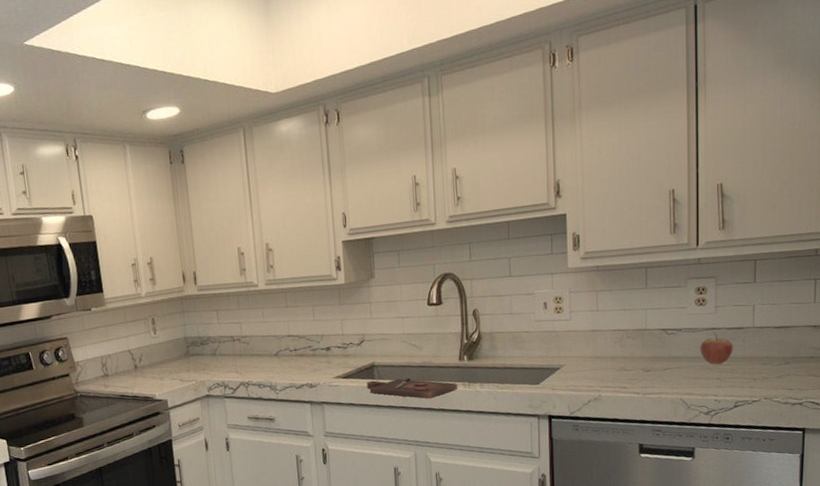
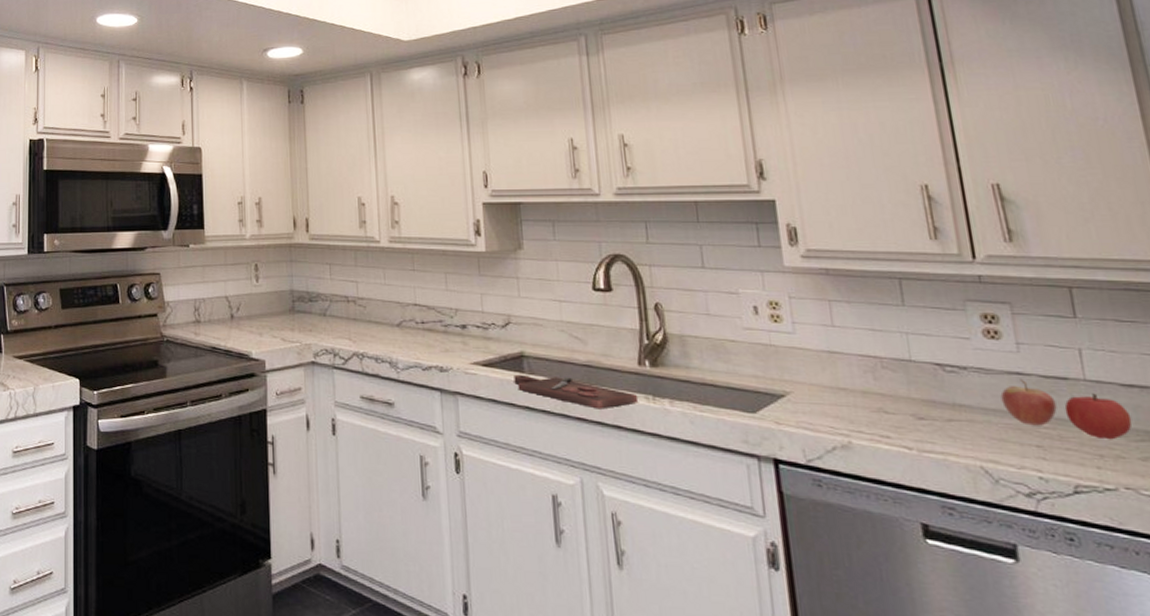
fruit: none [738,336,777,368] -> present [1064,393,1133,440]

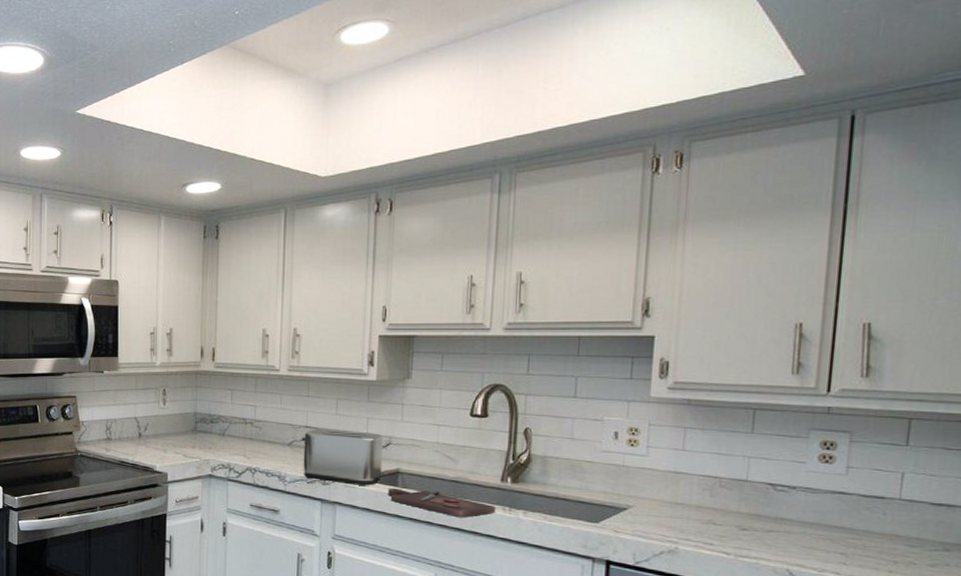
toaster: none [411,307,505,374] -> present [301,429,384,487]
fruit: present [1000,378,1057,426] -> none [820,497,869,537]
fruit: present [1064,393,1133,440] -> none [874,510,932,550]

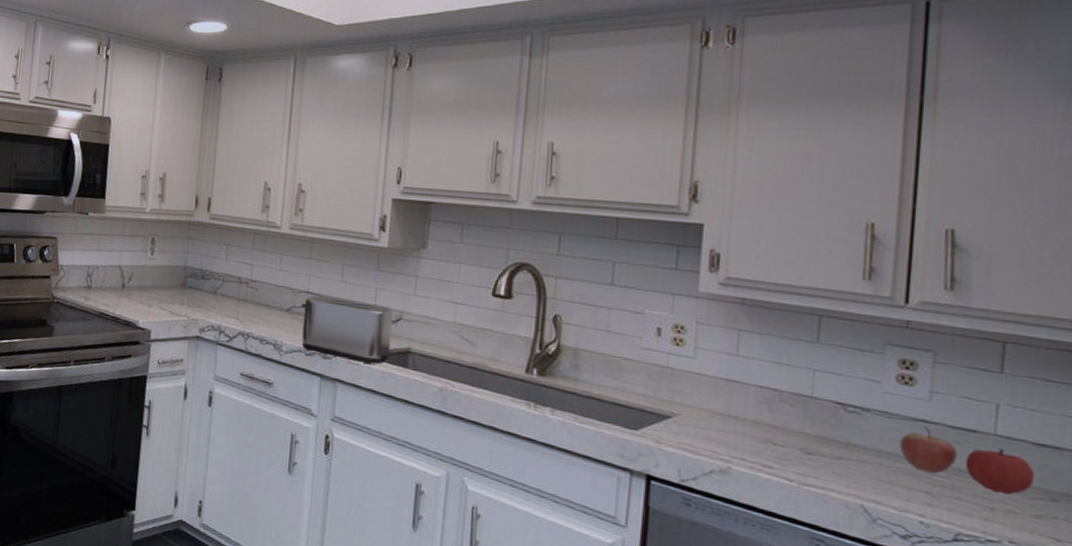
cutting board: present [388,488,497,518] -> none [396,368,520,411]
fruit: none [820,497,869,537] -> present [899,426,958,474]
fruit: none [874,510,932,550] -> present [965,448,1035,496]

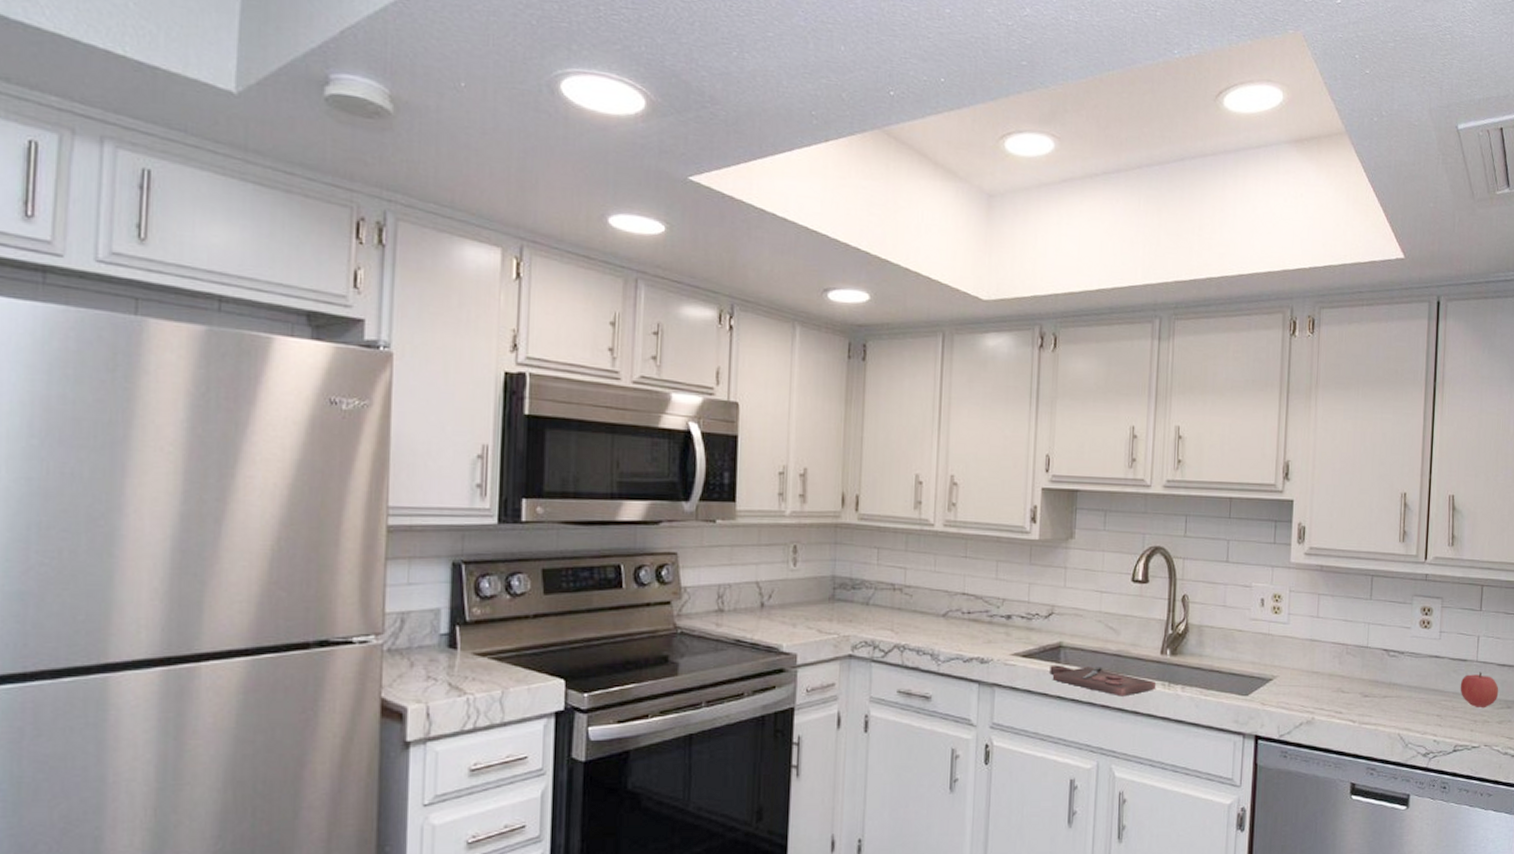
toaster: present [301,295,394,365] -> none [957,596,1046,664]
cutting board: none [396,368,520,411] -> present [1050,665,1157,697]
fruit: present [899,426,958,474] -> none [1421,661,1456,699]

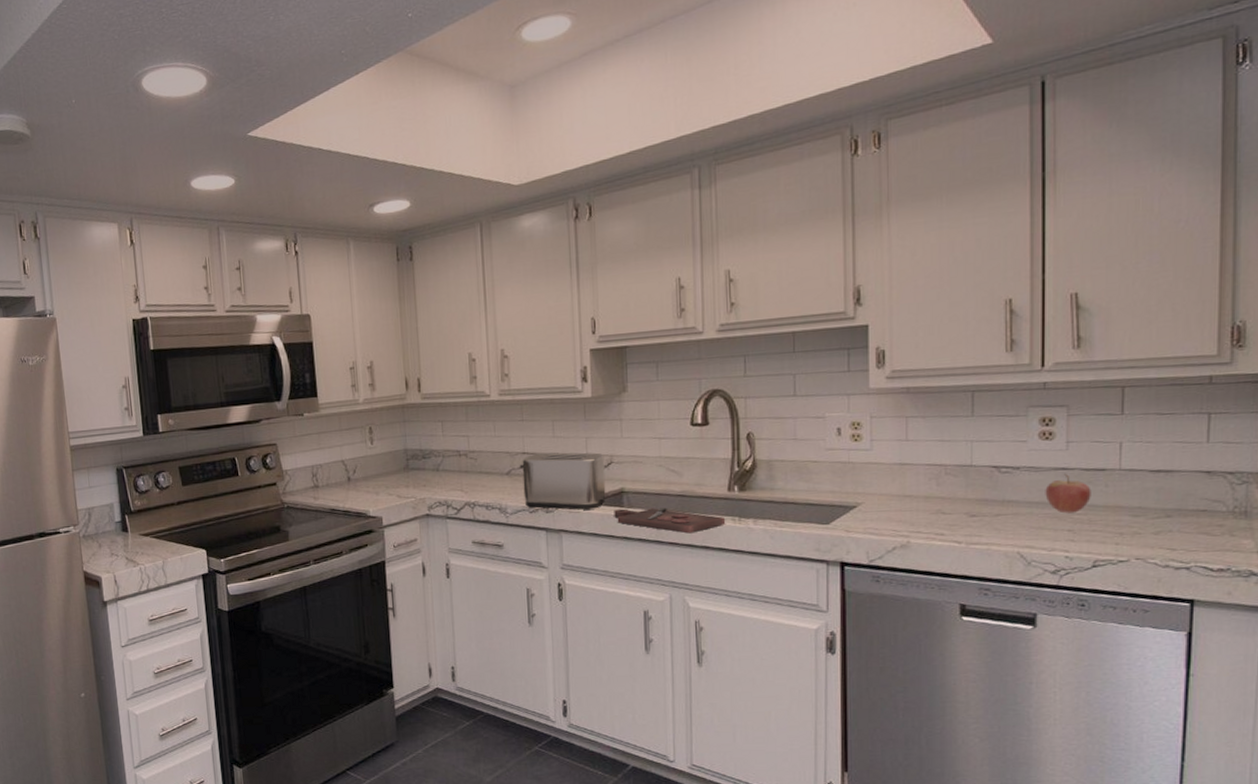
toaster: none [957,596,1046,664] -> present [519,452,606,511]
fruit: none [1421,661,1456,699] -> present [1045,473,1091,514]
fruit: present [1460,672,1499,709] -> none [1098,480,1153,520]

